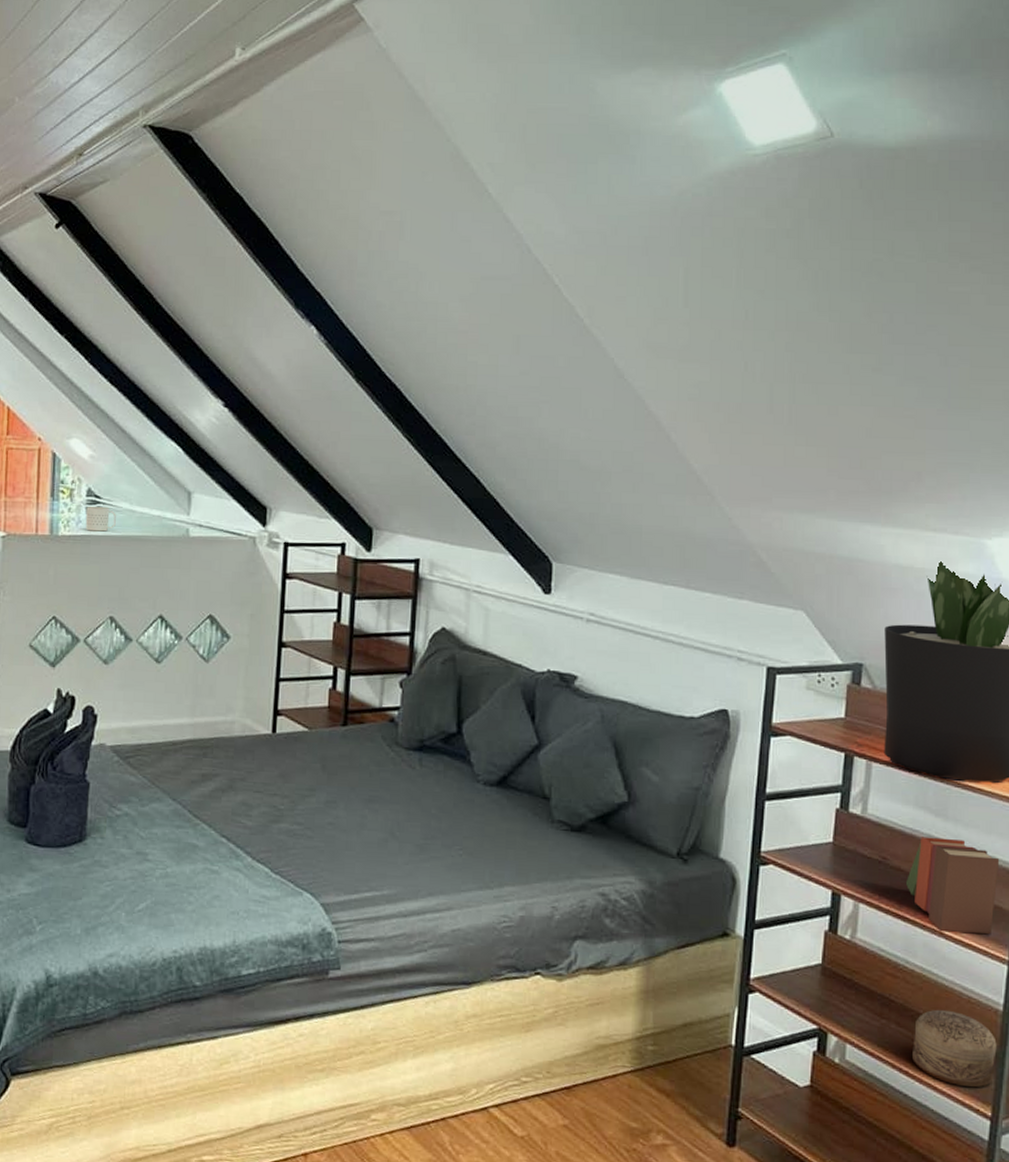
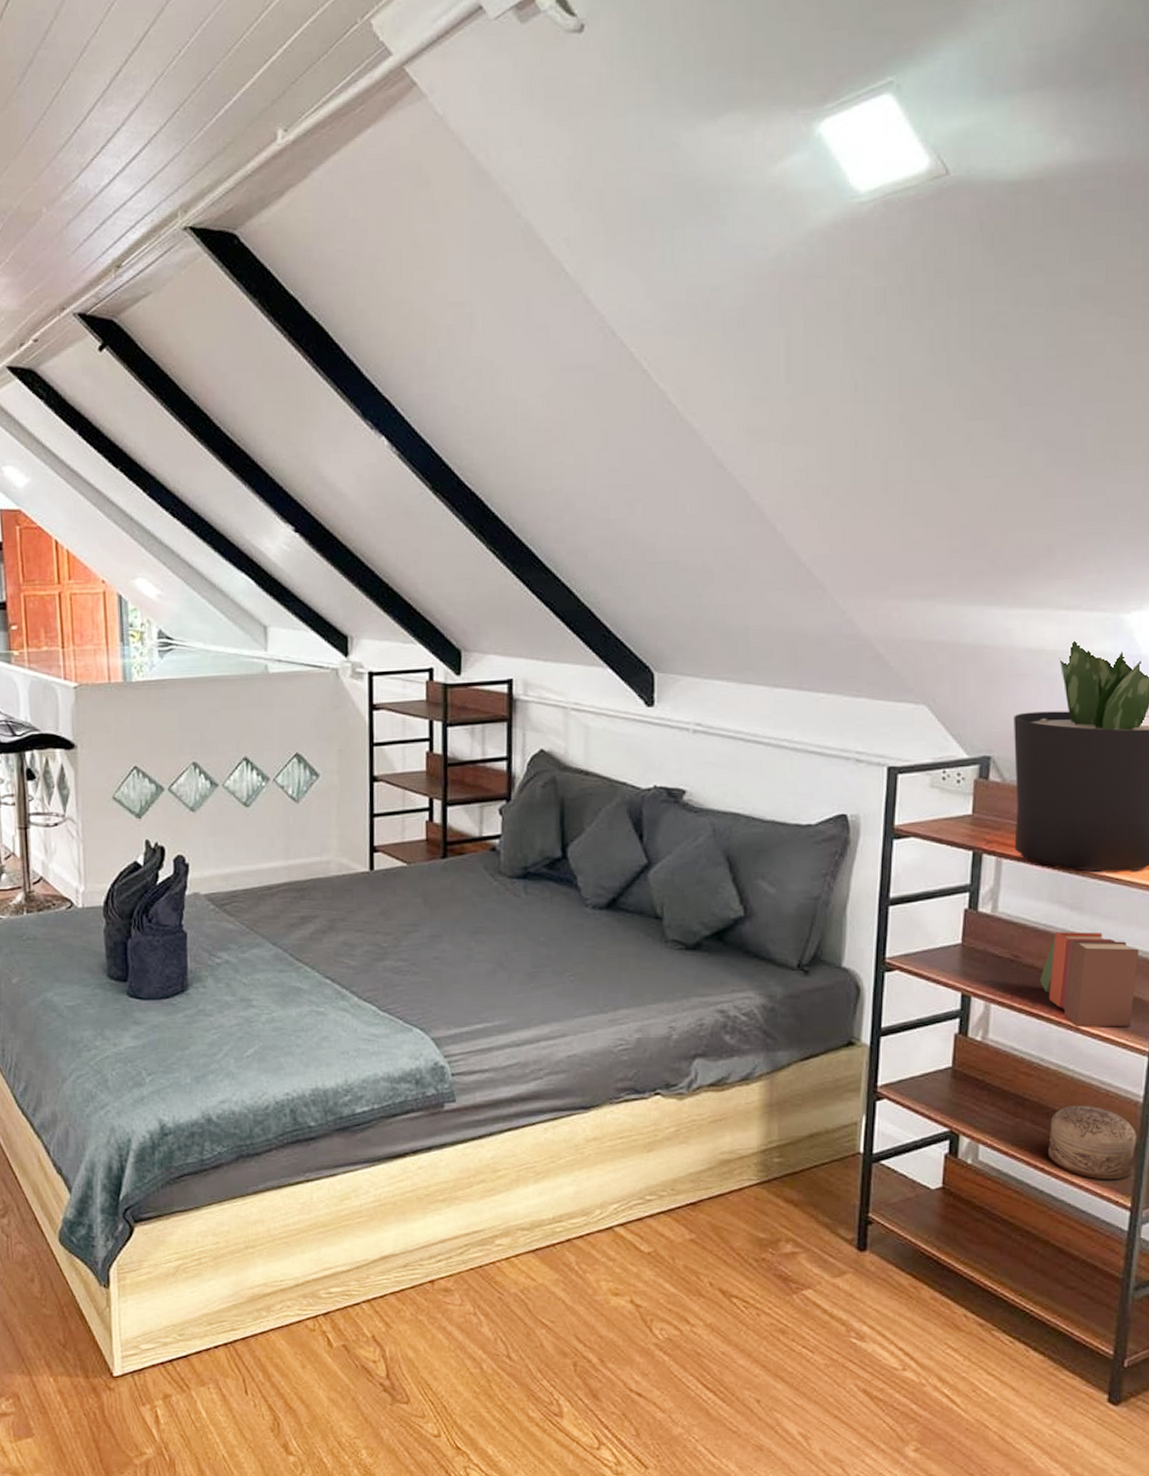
mug: present [85,506,116,532] -> none [158,648,191,675]

